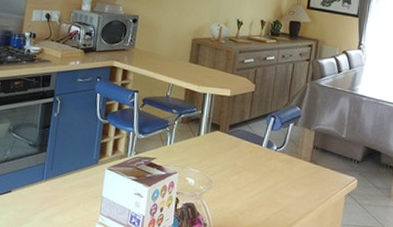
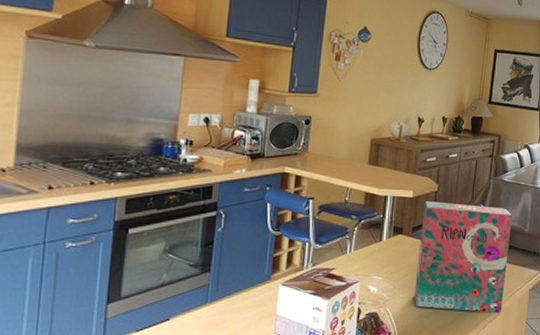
cereal box: none [229,101,329,217] -> present [414,201,512,314]

